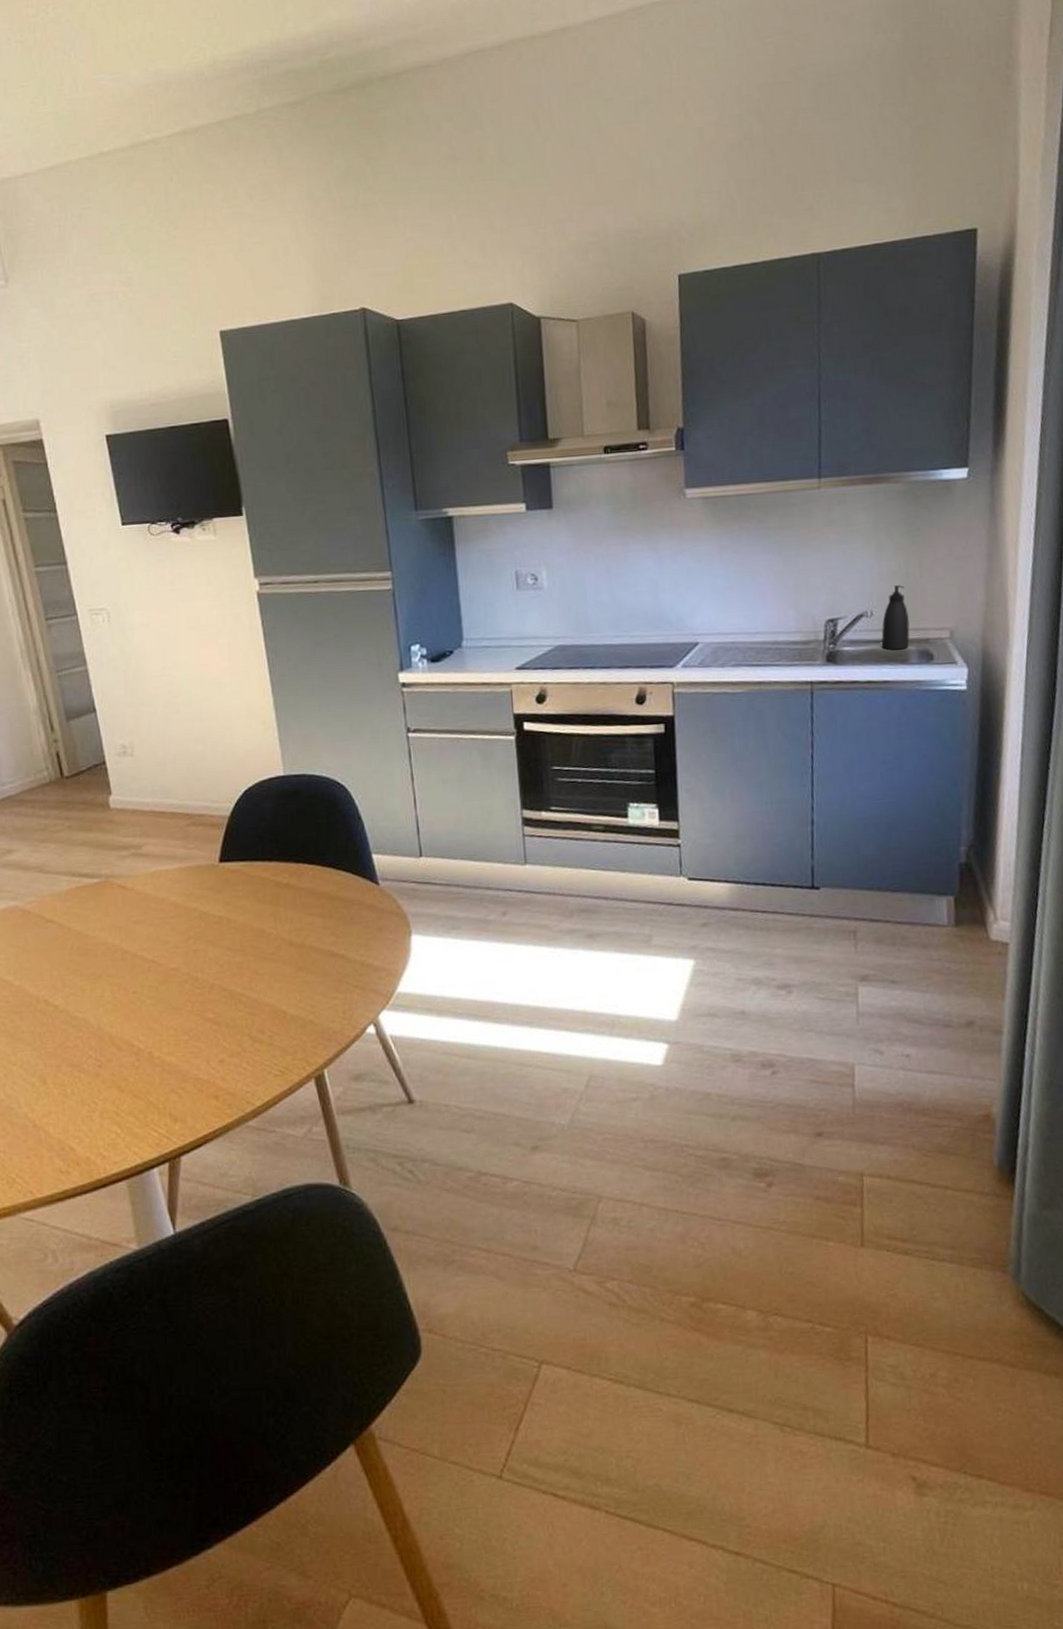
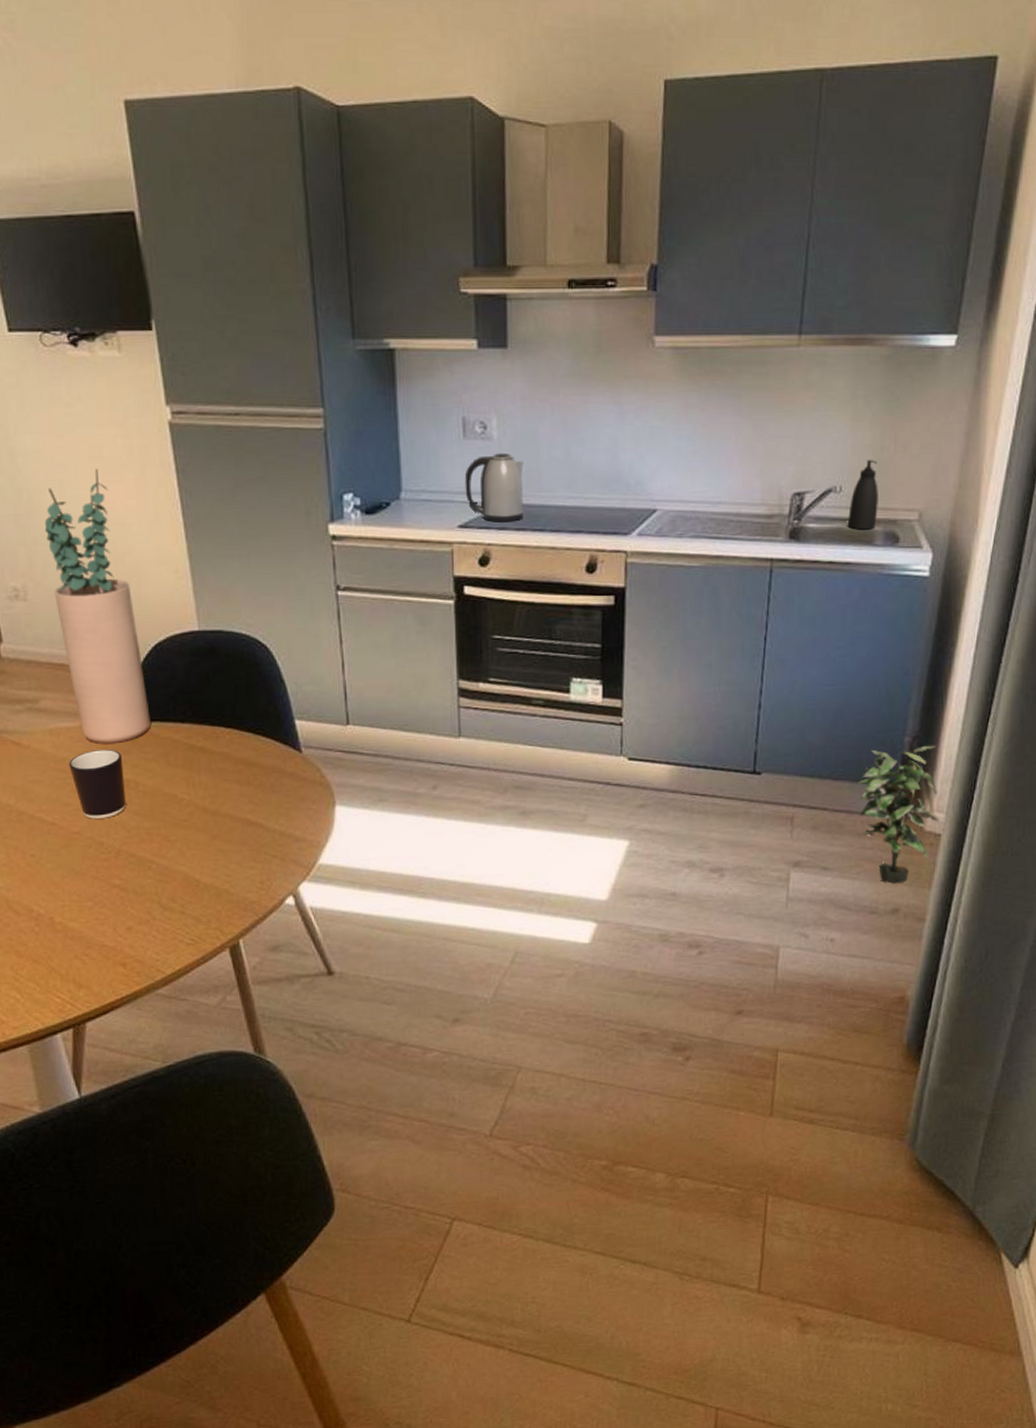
vase: none [149,636,241,884] -> present [44,469,151,744]
mug: none [168,888,219,956] -> present [68,748,126,819]
kettle: none [519,600,575,663] -> present [464,452,524,522]
potted plant: none [917,853,1006,995] -> present [858,745,940,884]

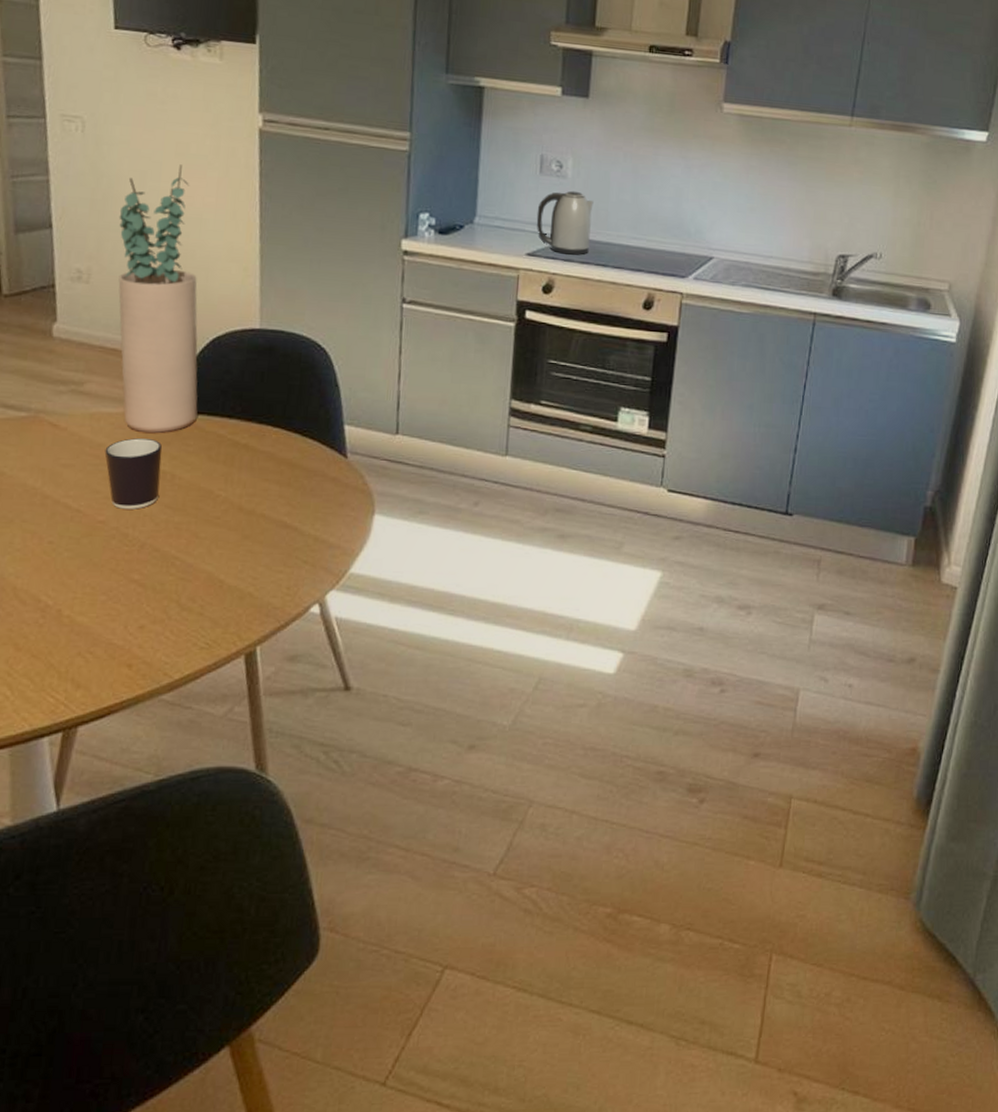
soap dispenser: present [848,460,878,530] -> none [886,232,914,295]
potted plant: present [858,745,940,884] -> none [882,500,957,633]

